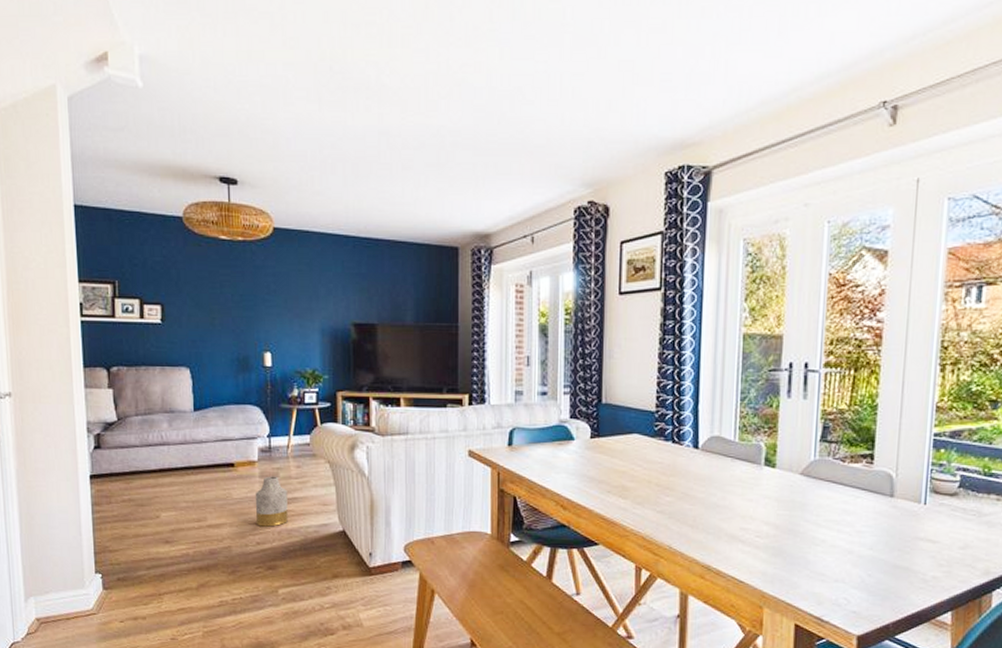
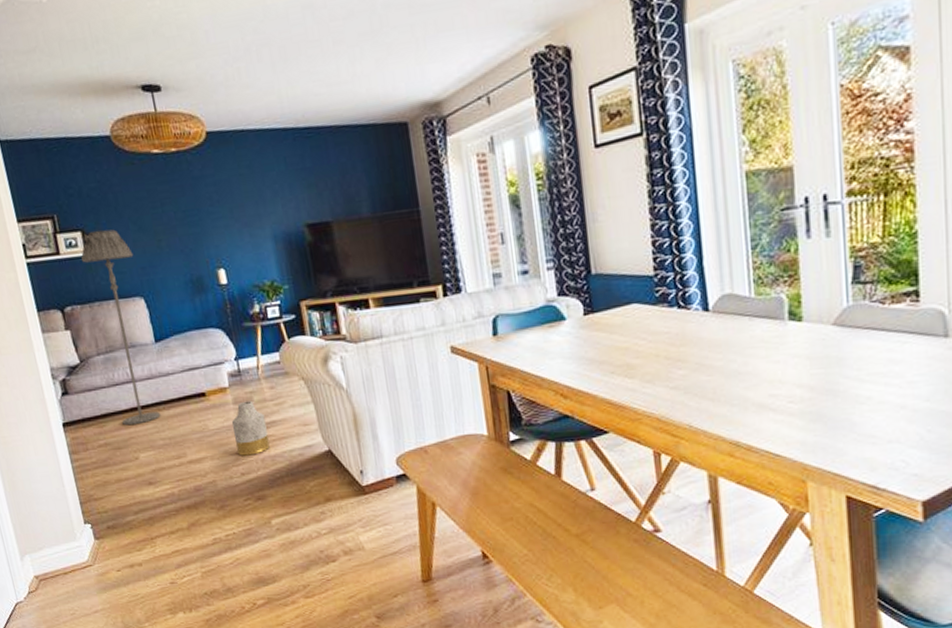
floor lamp: none [136,301,188,485] -> present [81,229,161,426]

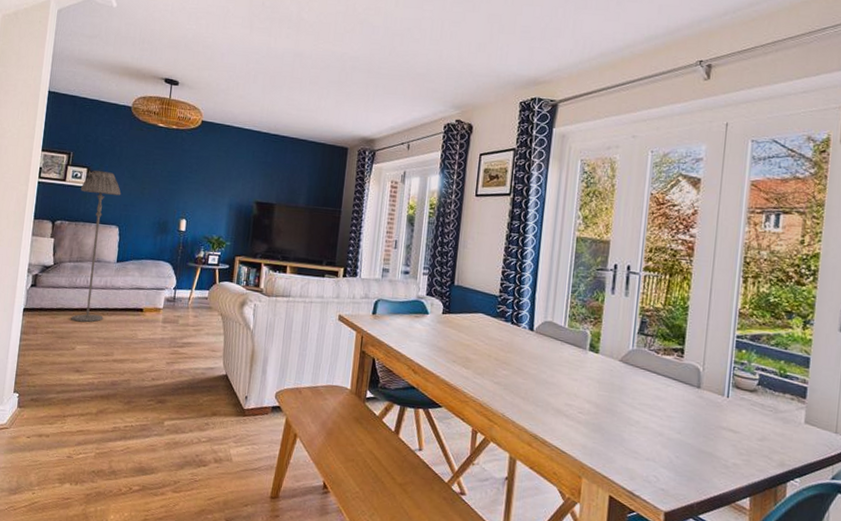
vase: present [231,400,270,456] -> none [154,322,184,366]

